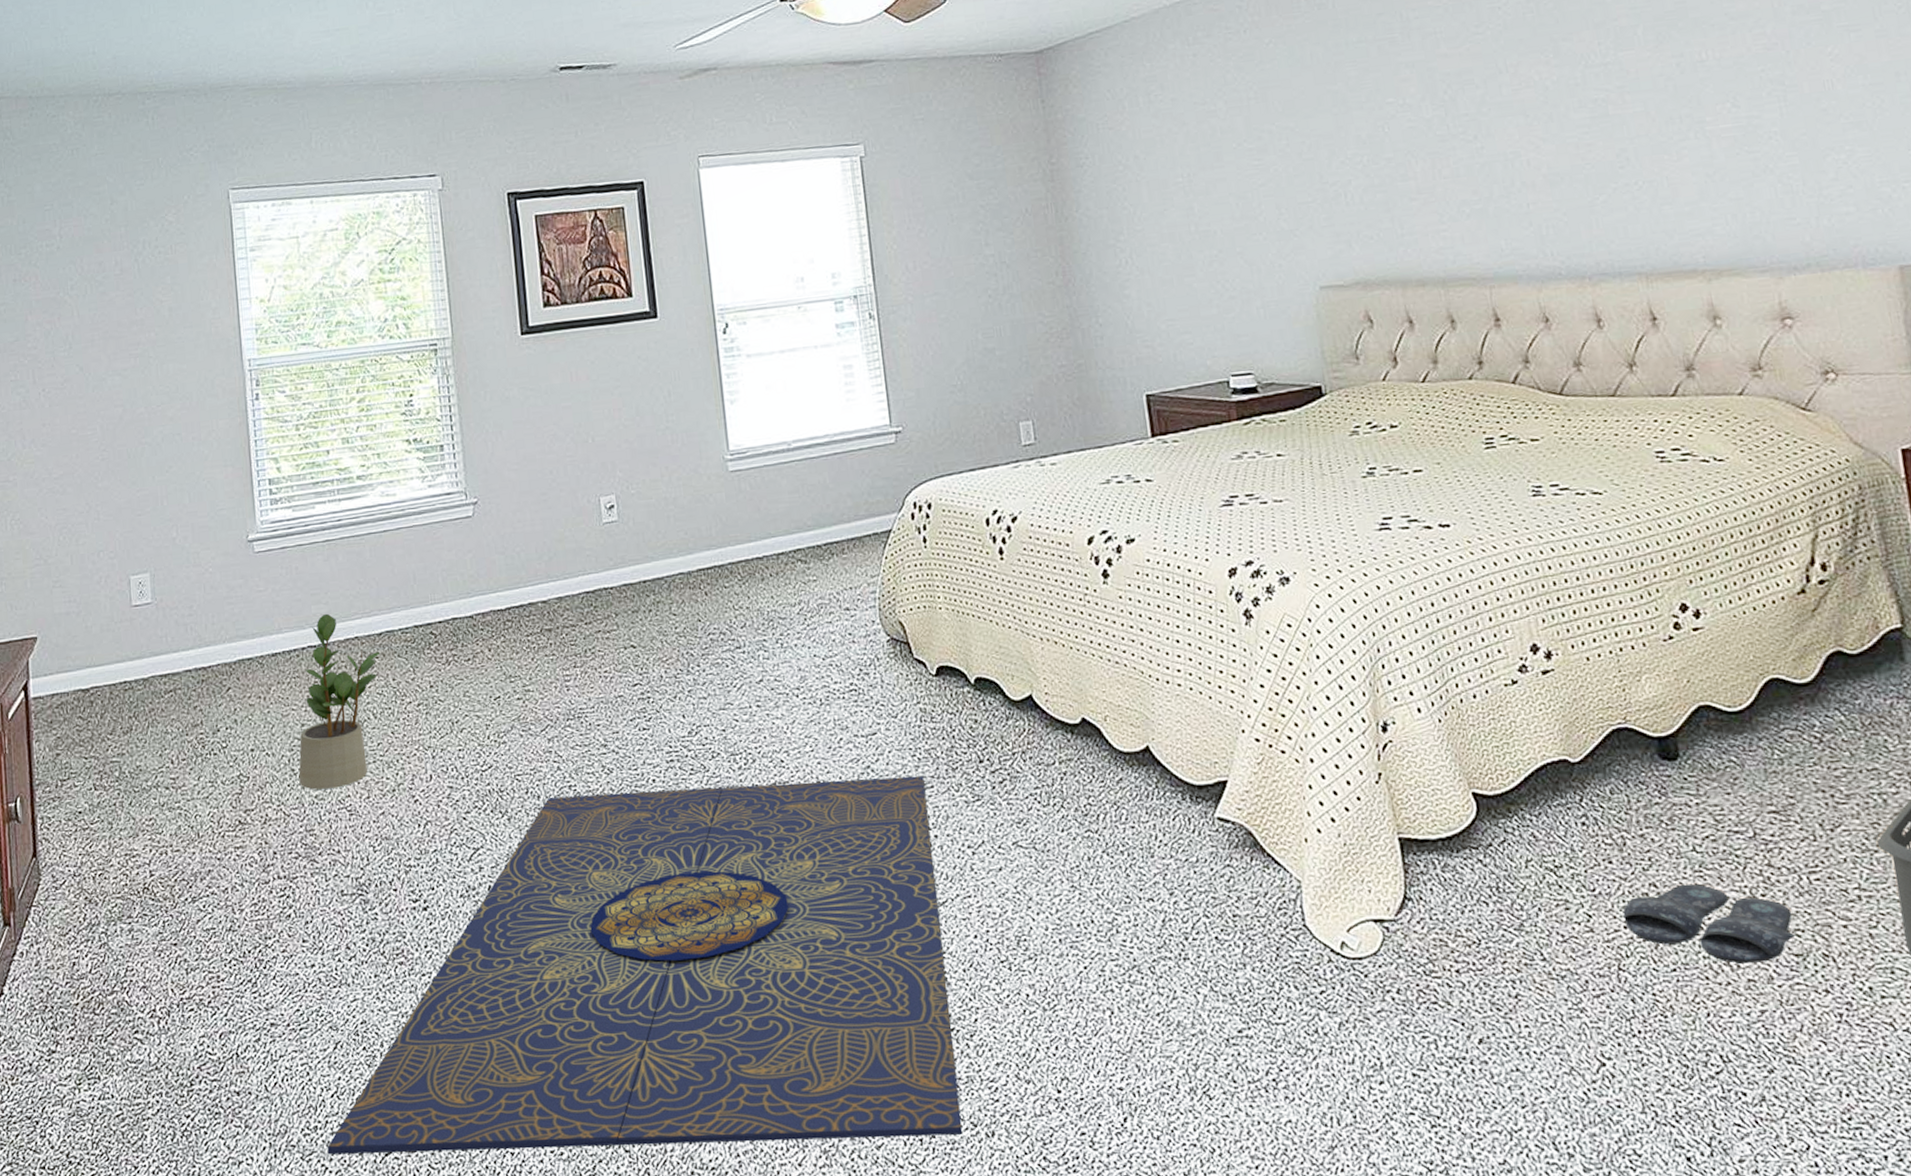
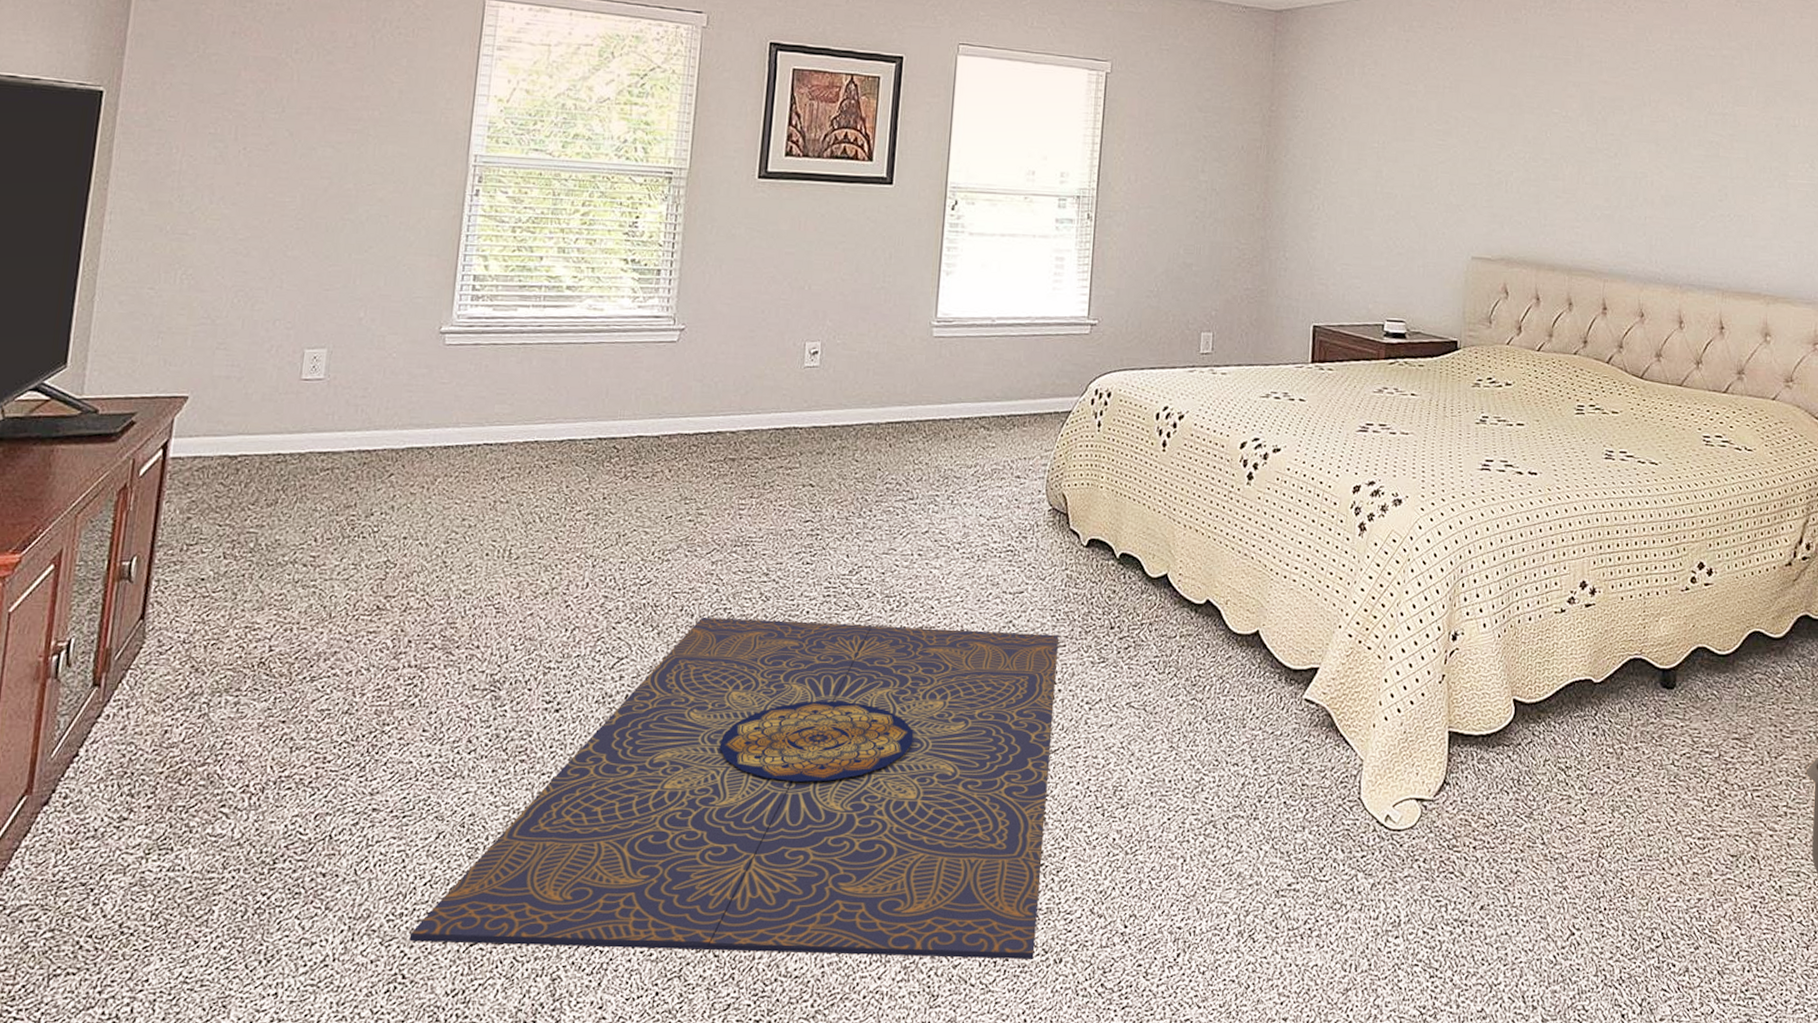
potted plant: present [298,613,381,790] -> none [449,414,559,585]
slippers: present [1623,883,1796,963] -> none [1610,791,1735,859]

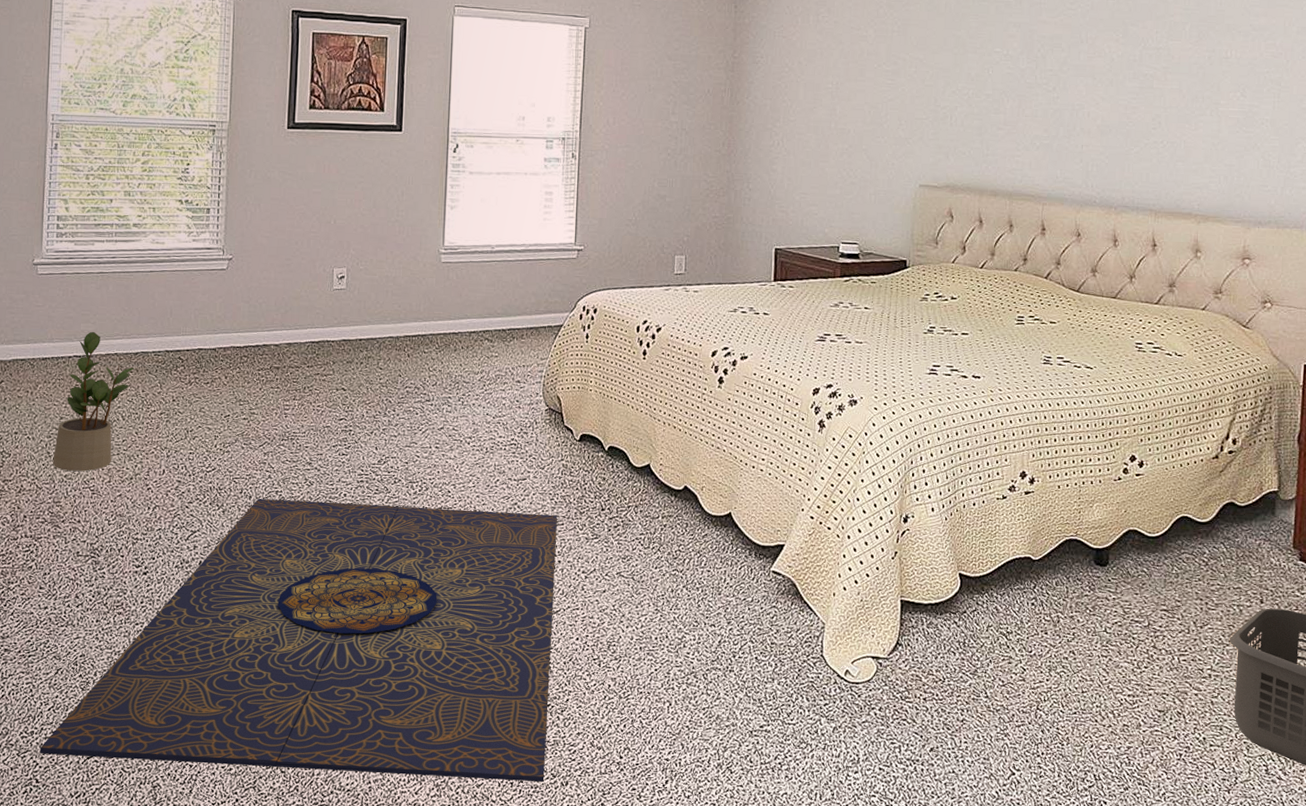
potted plant: none [449,414,559,585] -> present [53,331,135,471]

